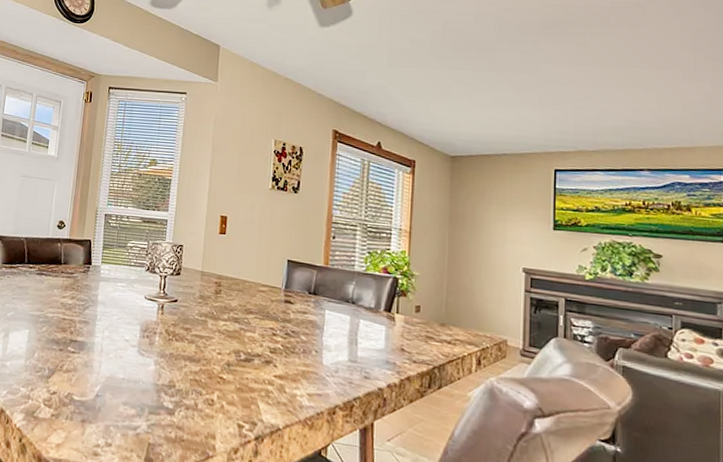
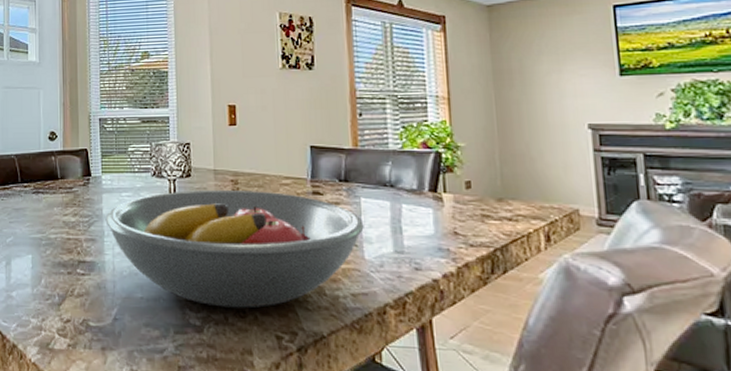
fruit bowl: none [99,287,326,398] -> present [105,189,364,309]

